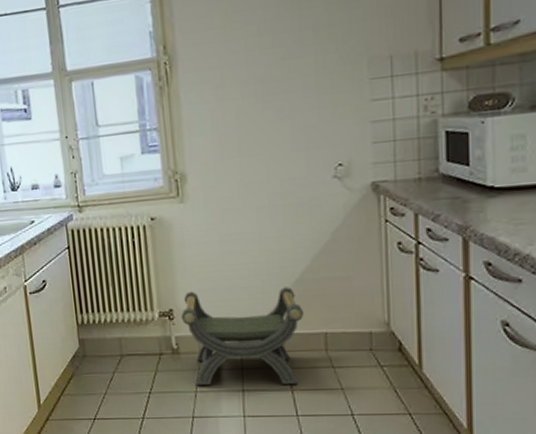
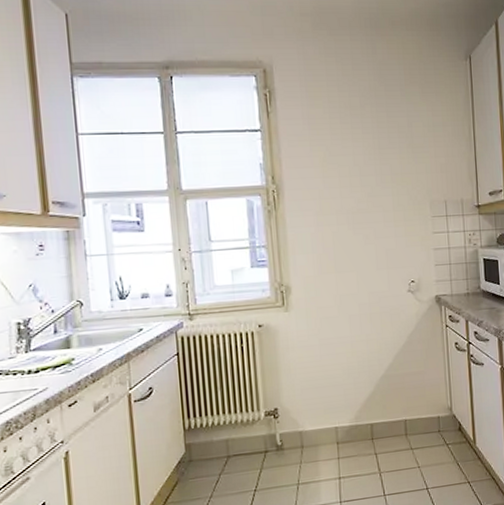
stool: present [180,287,305,386] -> none [285,382,389,478]

